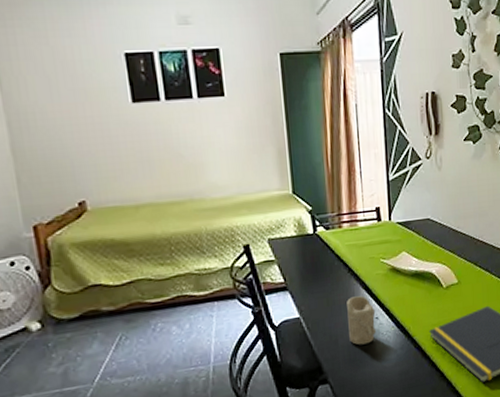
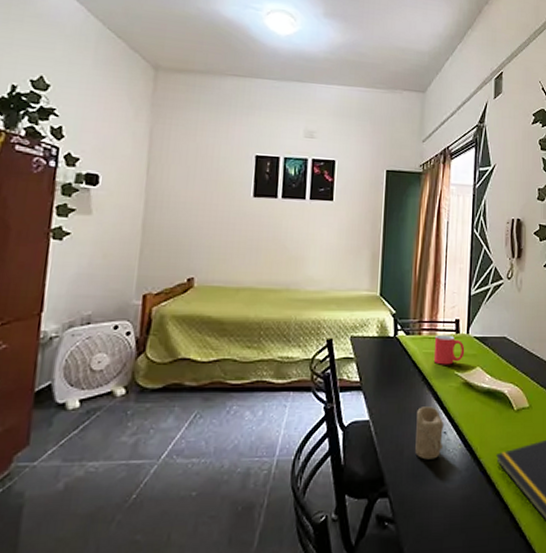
mug: none [356,224,389,255] -> present [433,334,465,365]

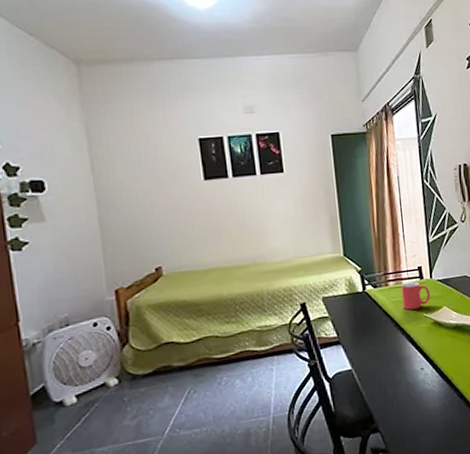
candle: present [415,406,444,460] -> none [394,348,422,395]

